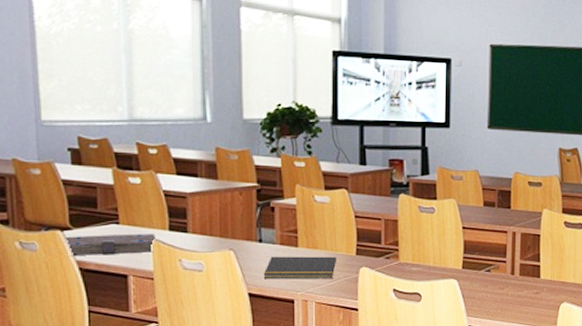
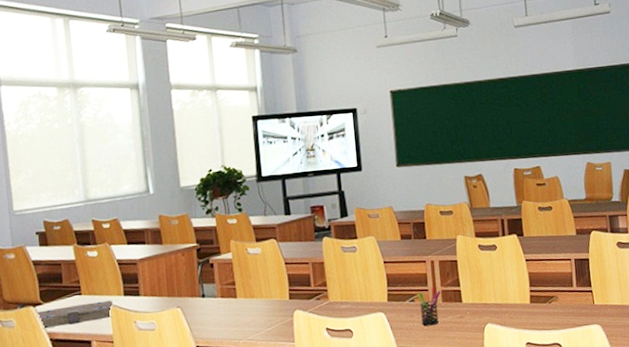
notepad: present [263,256,337,279] -> none [208,303,273,331]
pen holder: none [494,259,520,298] -> present [417,286,441,326]

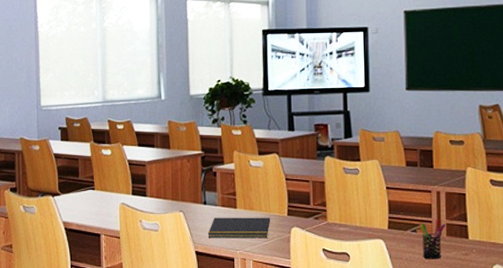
book: present [36,300,114,329] -> none [54,198,123,218]
notepad: none [208,303,273,331] -> present [207,217,271,239]

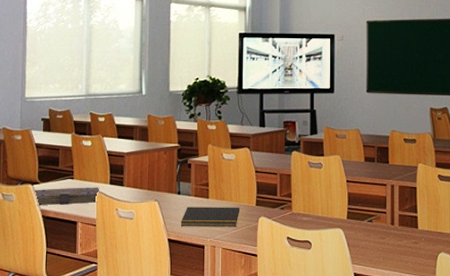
book: none [54,198,123,218] -> present [33,187,100,206]
pen holder: present [420,218,446,259] -> none [375,210,399,247]

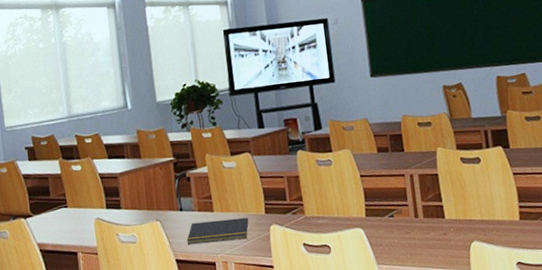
book: present [33,187,100,206] -> none [27,213,97,240]

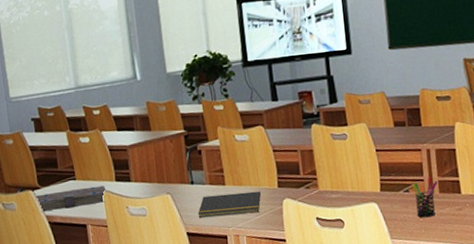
book: none [27,213,97,240] -> present [35,185,107,212]
pen holder: none [396,201,422,243] -> present [412,176,438,218]

